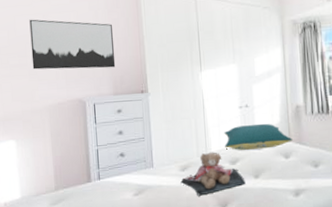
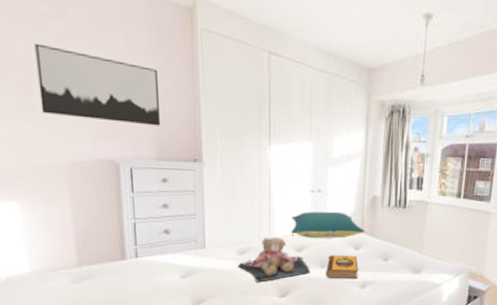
hardback book: none [260,163,291,189] -> present [326,255,358,280]

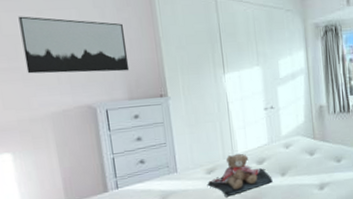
pillow: present [291,211,365,238] -> none [250,123,317,151]
hardback book: present [326,255,358,280] -> none [286,160,316,185]

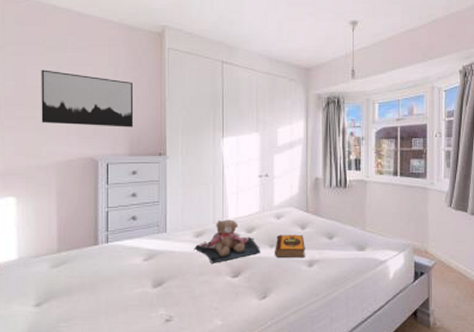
hardback book: none [286,160,316,185] -> present [275,234,305,259]

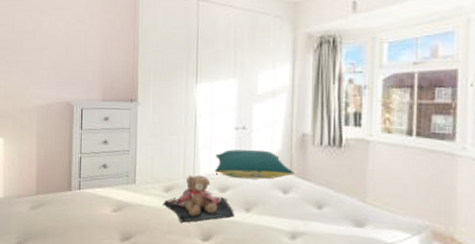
wall art: present [41,69,134,127] -> none [26,15,108,72]
pillow: none [242,193,310,219] -> present [215,149,294,180]
hardback book: present [275,234,305,259] -> none [251,197,287,228]

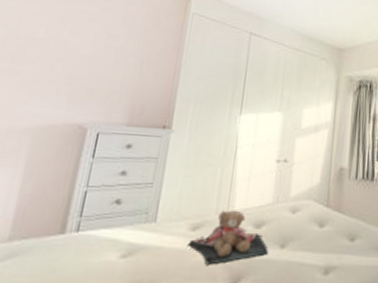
pillow: present [215,149,294,180] -> none [251,182,331,213]

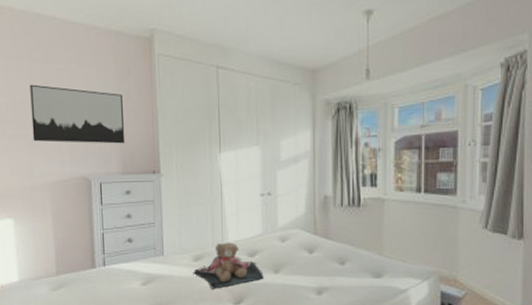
wall art: none [26,20,146,94] -> present [30,84,125,144]

